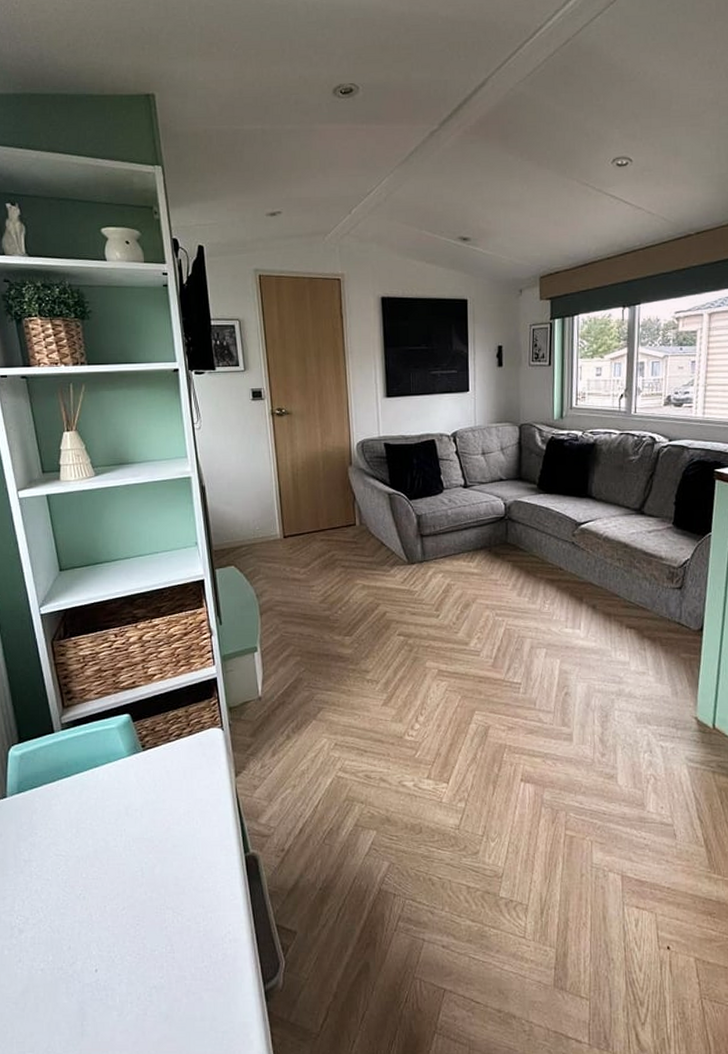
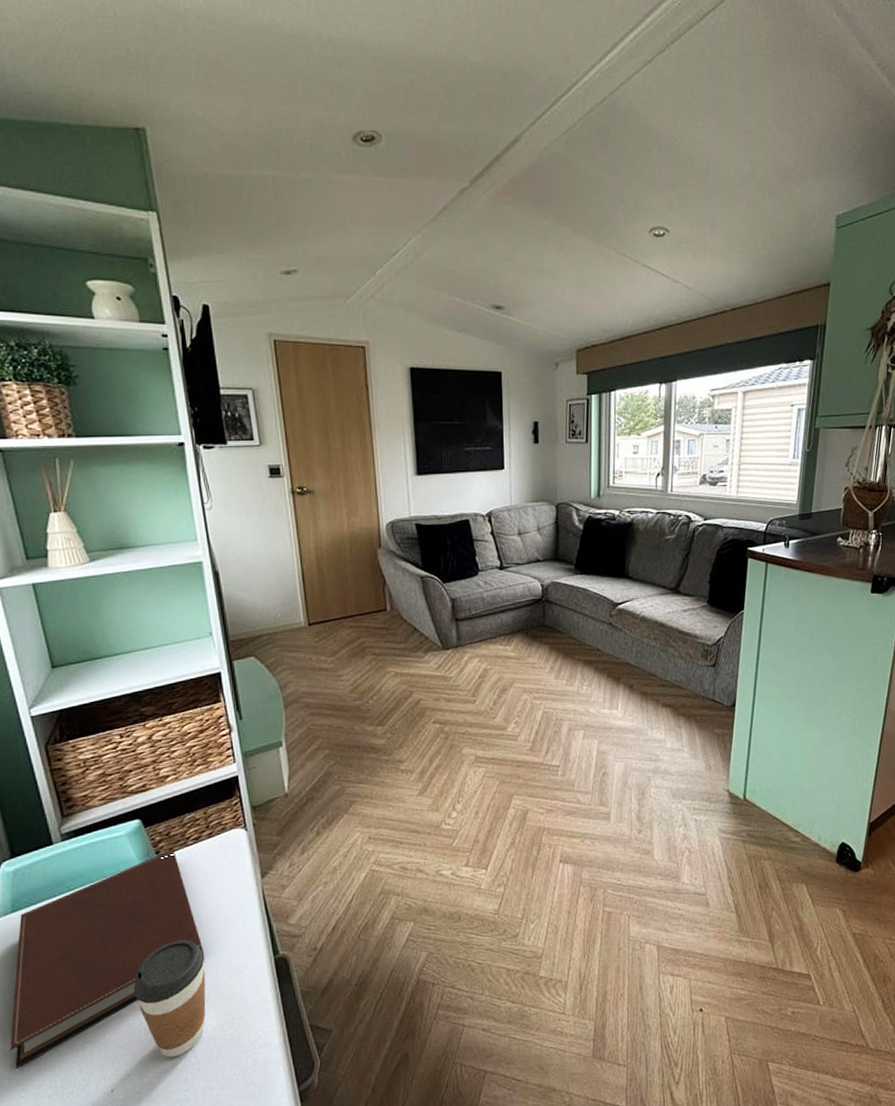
notebook: none [10,745,182,940] -> present [10,850,205,1068]
coffee cup: none [118,830,183,944] -> present [133,939,206,1058]

